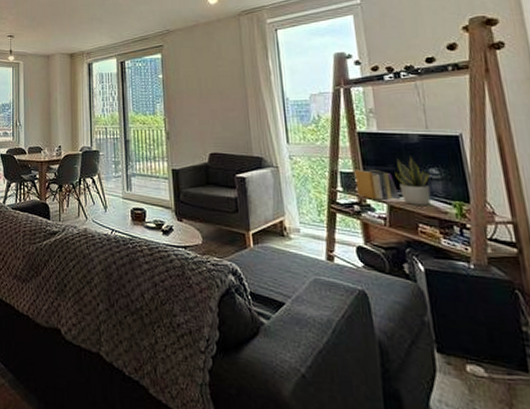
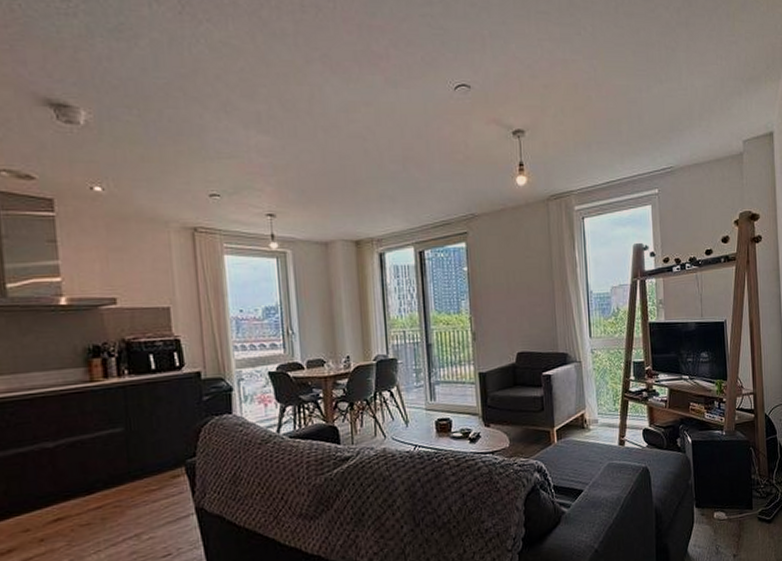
books: present [354,168,401,200] -> none [644,356,679,385]
potted plant: present [395,156,431,207] -> none [676,342,701,387]

